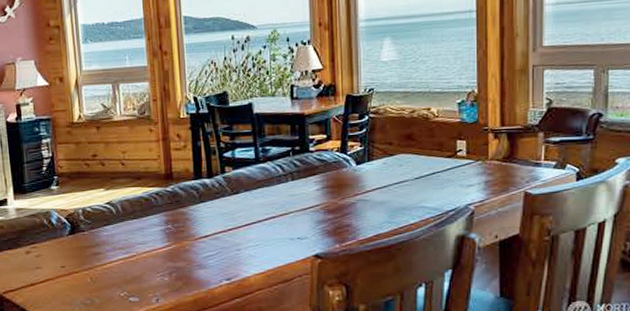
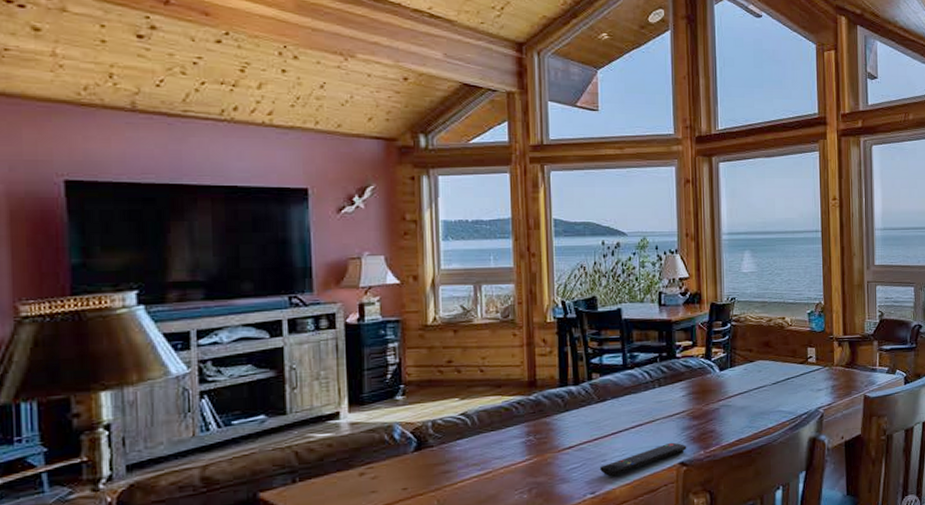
remote control: none [235,235,322,266] -> present [600,442,687,477]

